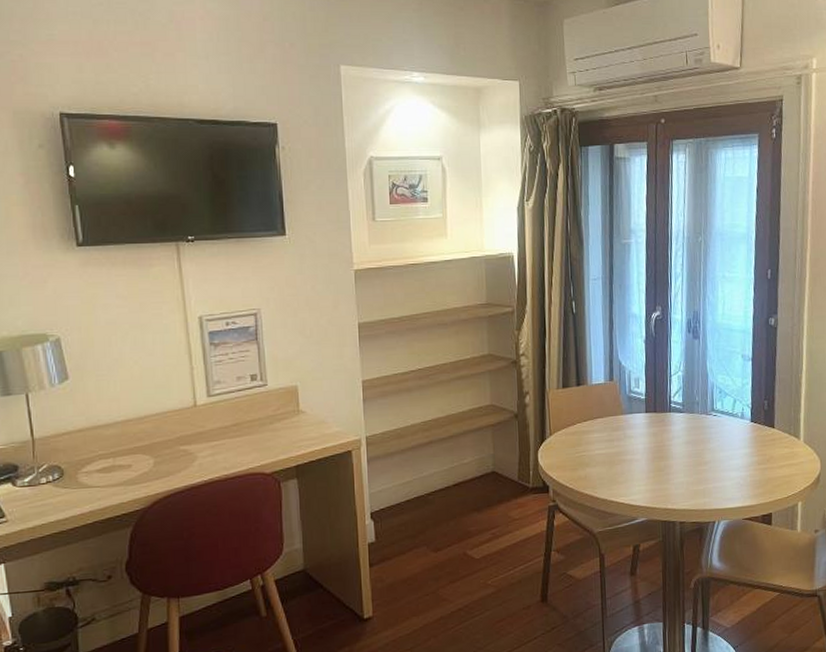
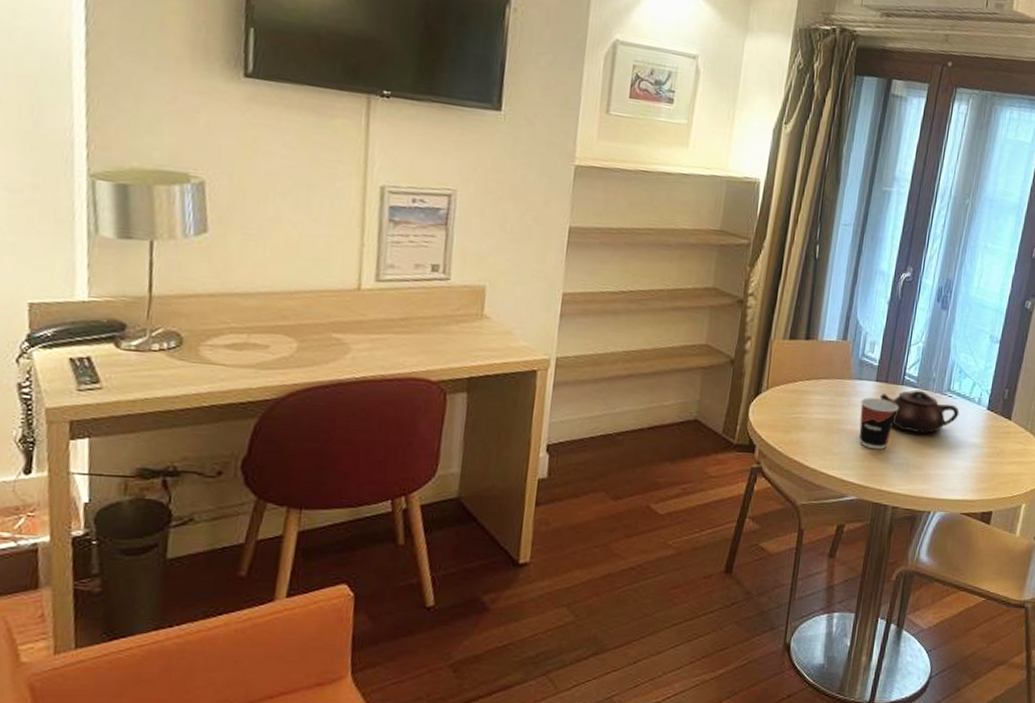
cup: none [635,427,670,474] -> present [859,397,898,450]
teapot: none [651,414,726,453] -> present [879,390,960,434]

